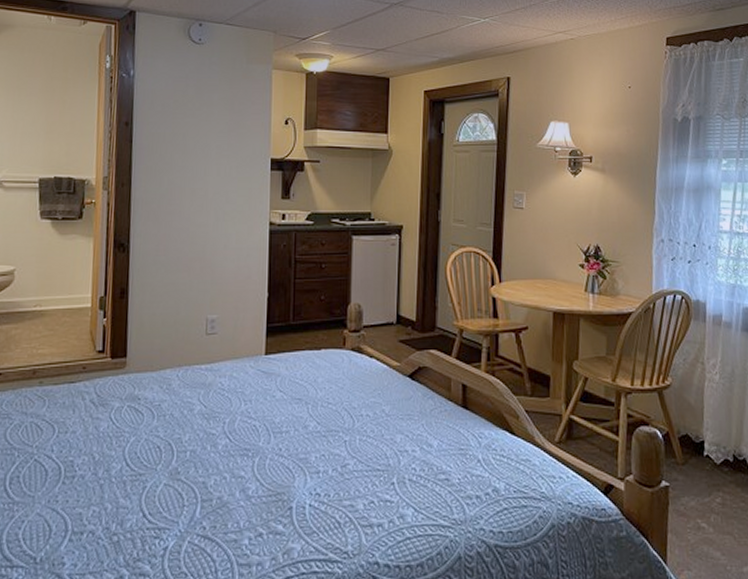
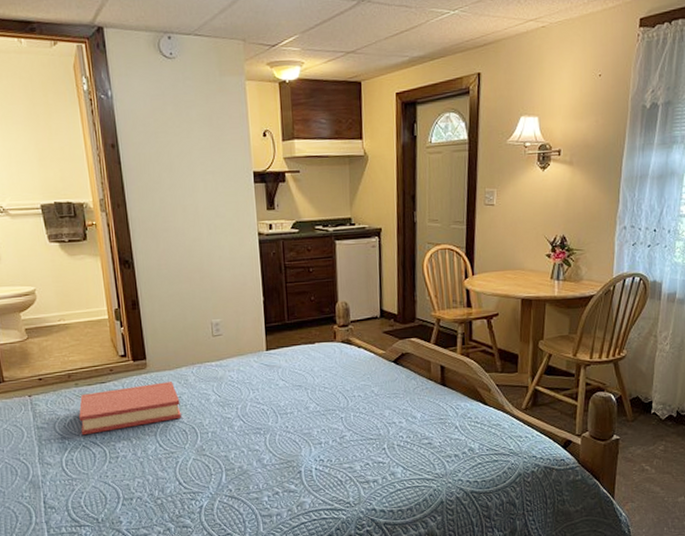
hardback book: none [35,386,159,447] -> present [79,382,181,436]

